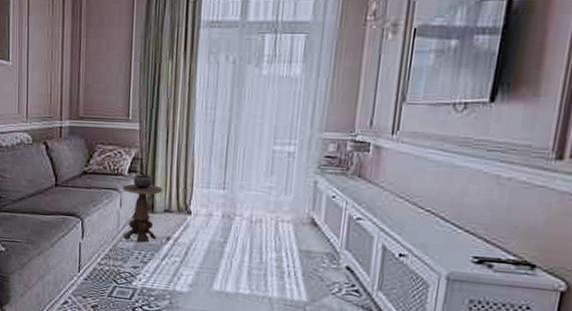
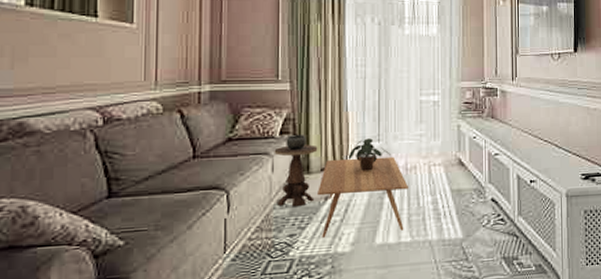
coffee table: none [160,203,253,282] -> present [318,156,409,238]
potted plant: none [191,185,235,219] -> present [348,138,390,171]

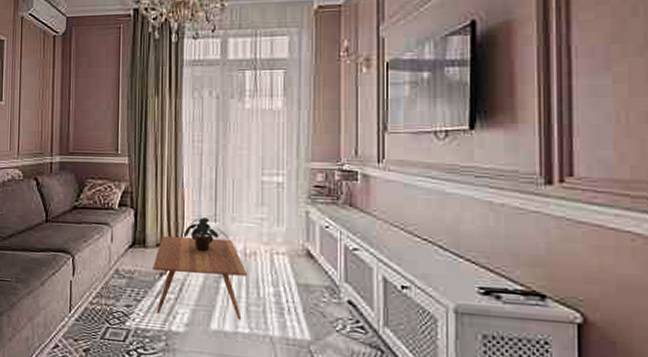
side table: present [274,135,318,207] -> none [113,208,154,279]

